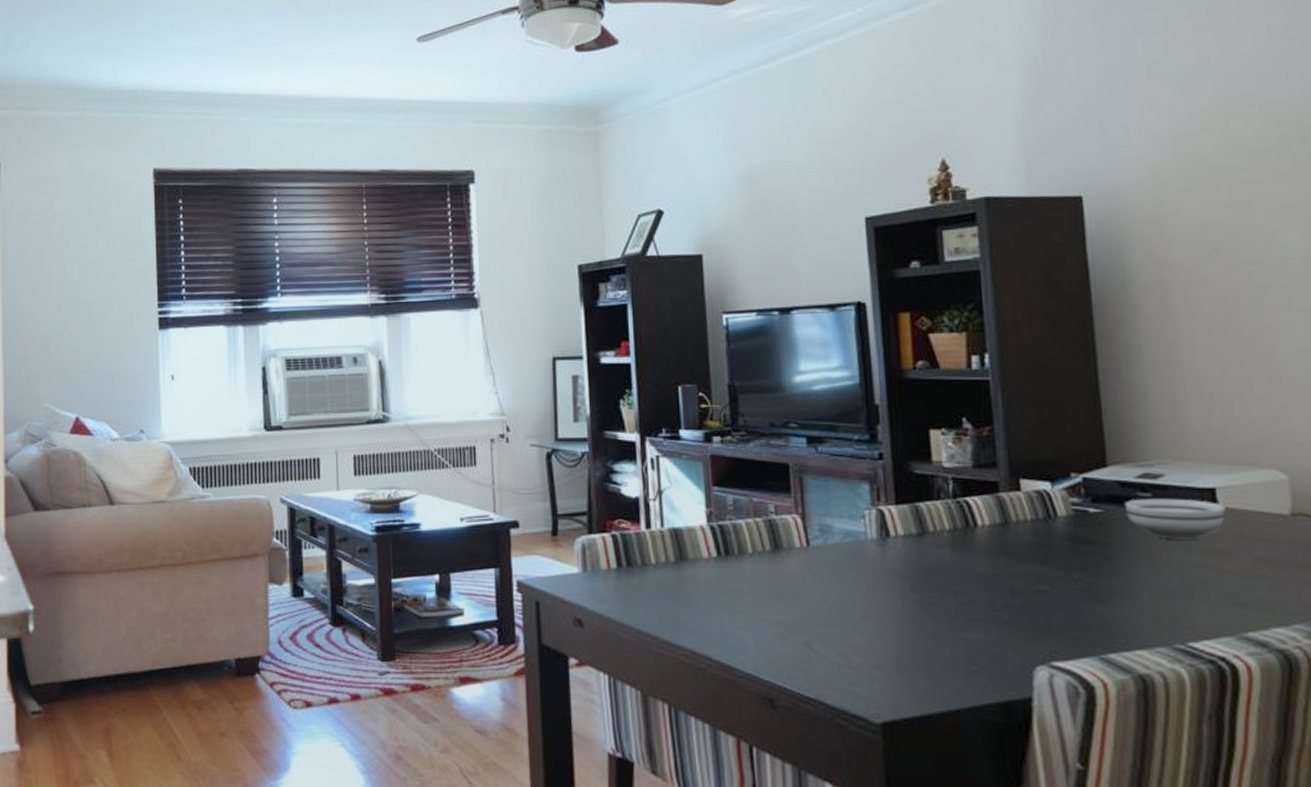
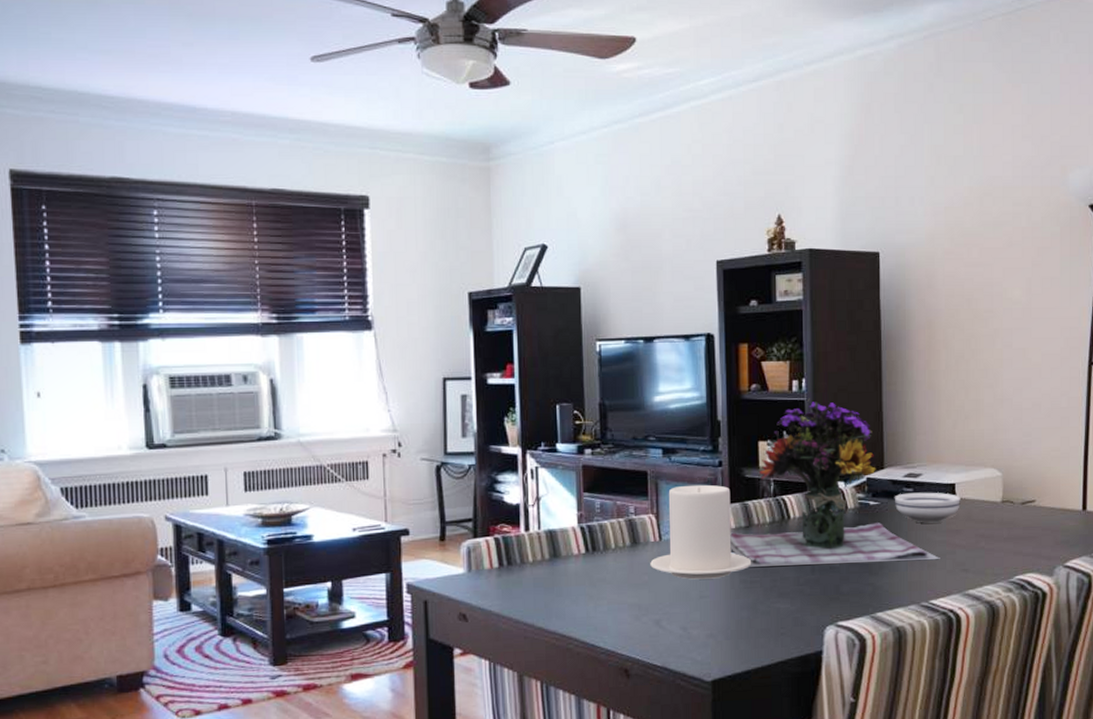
candle: none [796,481,928,596] -> present [650,484,752,580]
flower arrangement: none [897,377,1200,589] -> present [730,398,940,567]

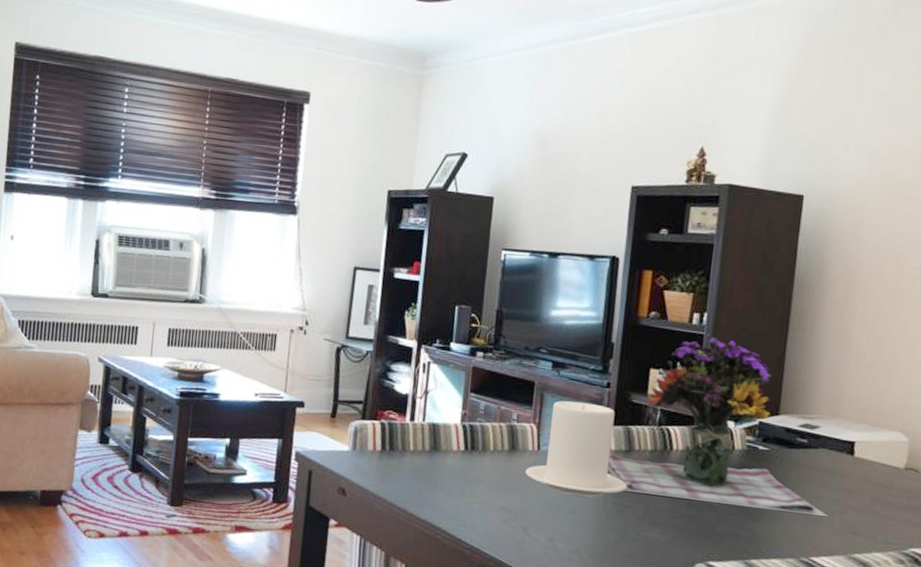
bowl: present [894,492,961,523] -> none [785,443,859,479]

